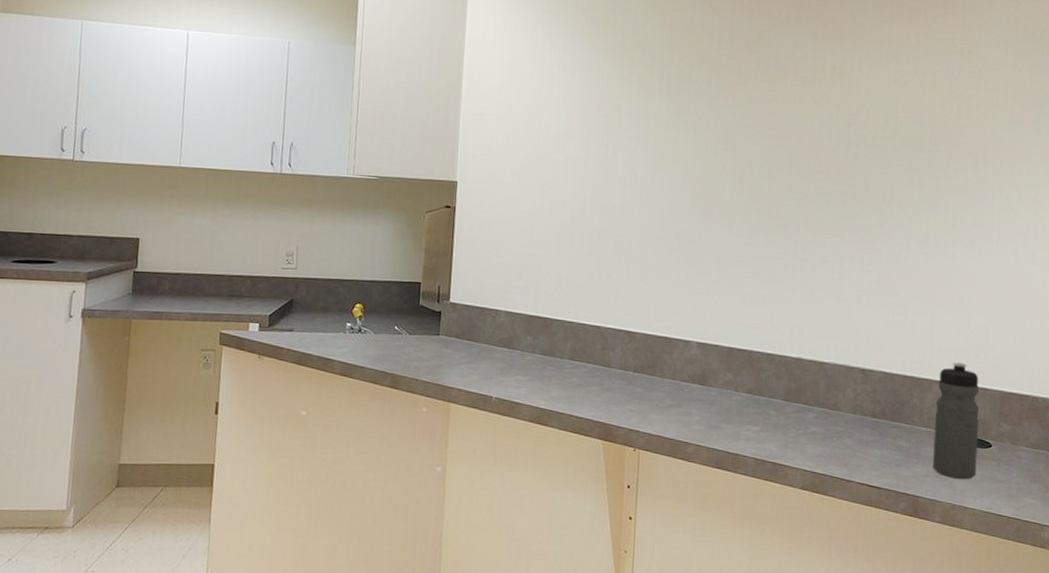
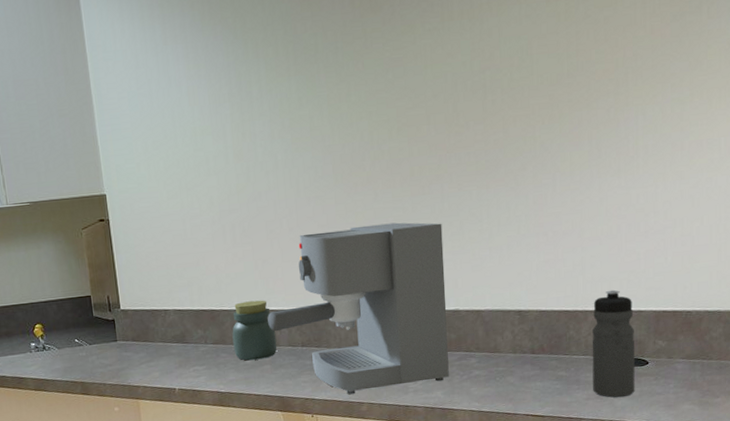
jar: none [561,314,609,379] -> present [232,300,277,361]
coffee maker: none [602,254,794,433] -> present [267,222,449,395]

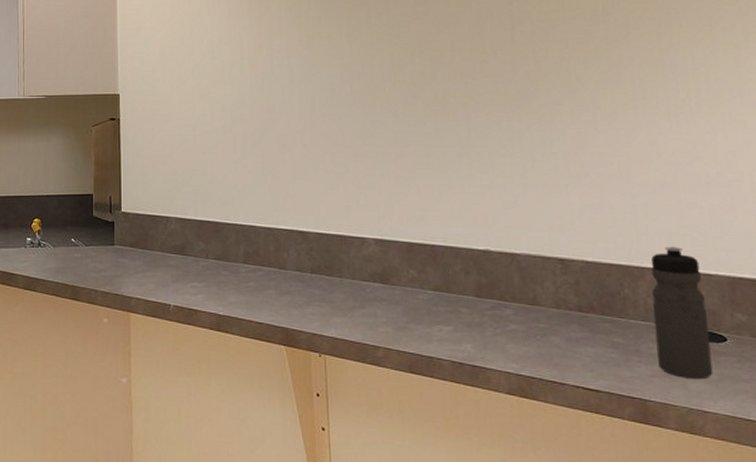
jar: present [232,300,277,361] -> none [236,217,284,282]
coffee maker: present [267,222,449,395] -> none [275,148,480,336]

